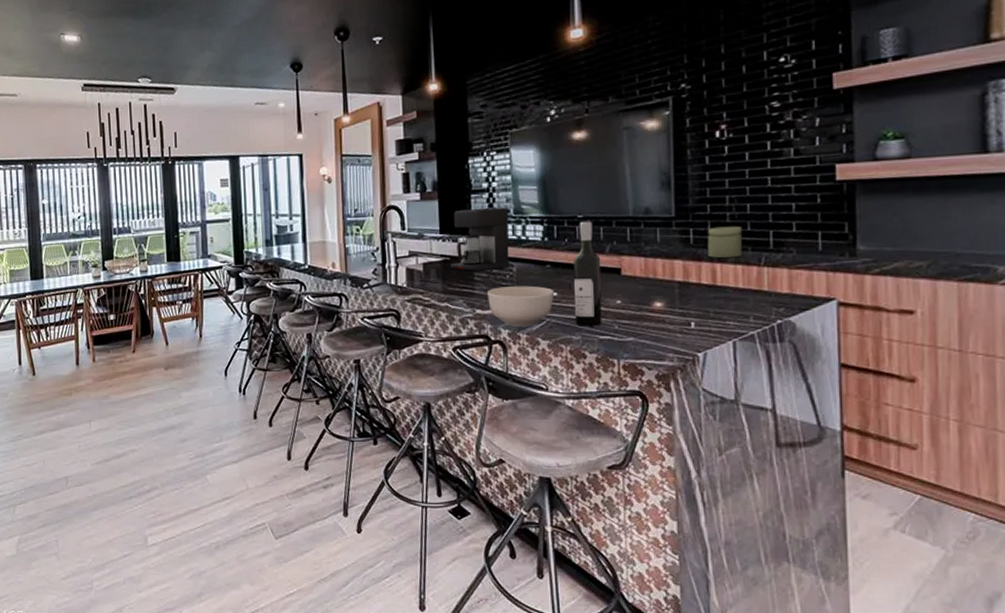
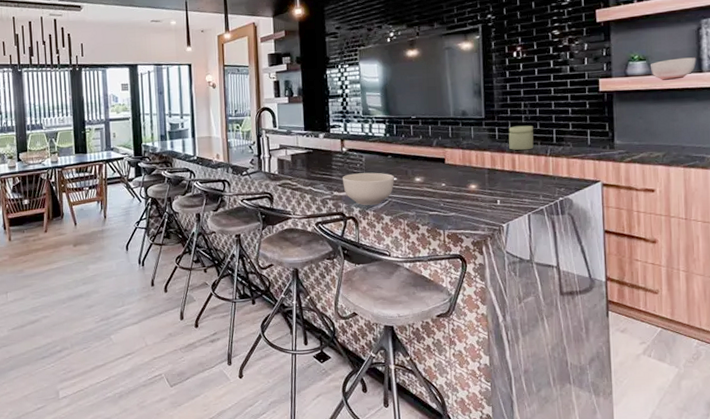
coffee maker: present [449,207,510,272] -> none [312,110,360,162]
bottle: present [573,221,602,326] -> none [409,121,431,205]
bowl: none [910,132,980,166] -> present [650,57,697,81]

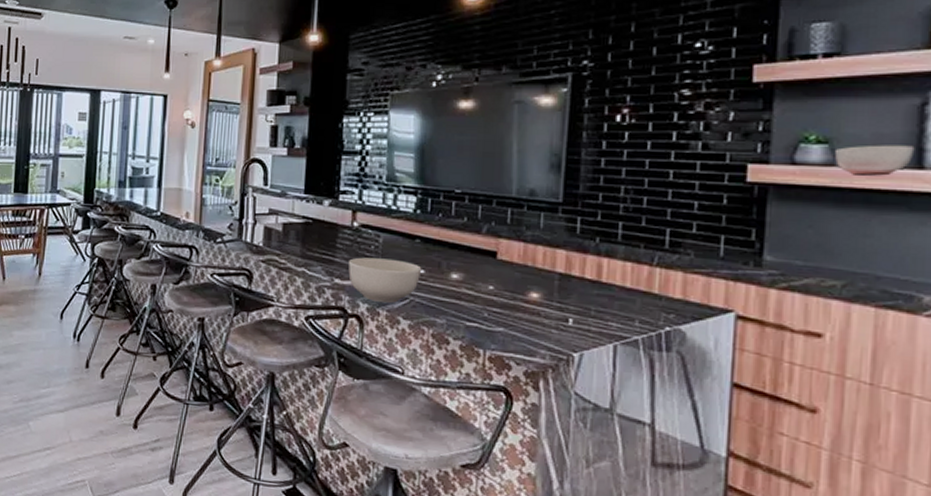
jar: present [508,125,534,151] -> none [595,218,637,254]

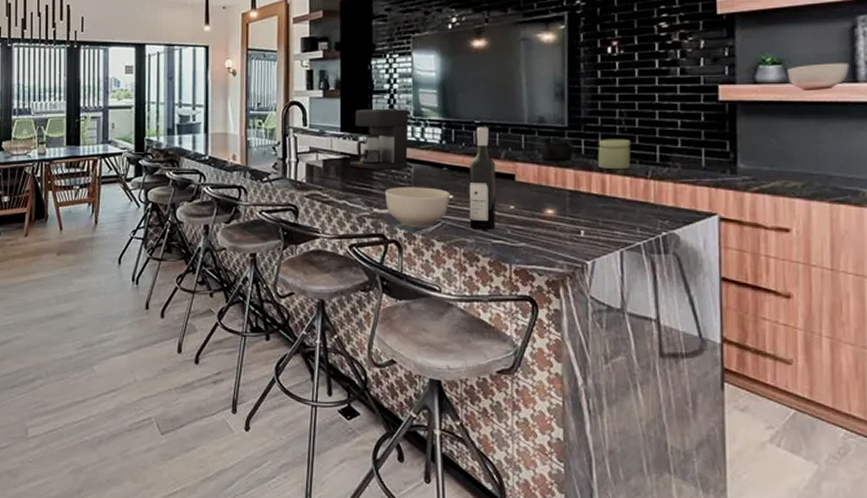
coffee maker: none [311,171,381,239] -> present [349,108,409,171]
bottle: none [441,197,476,311] -> present [469,127,496,230]
kettle: none [528,212,568,240] -> present [541,137,574,161]
jar: none [595,218,637,254] -> present [598,138,631,170]

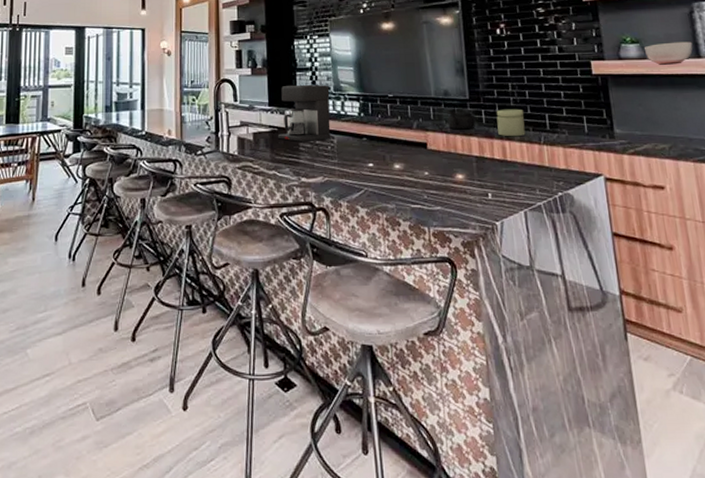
bowl: present [385,187,451,227] -> none [311,156,371,195]
bottle: present [469,127,496,230] -> none [386,100,413,196]

